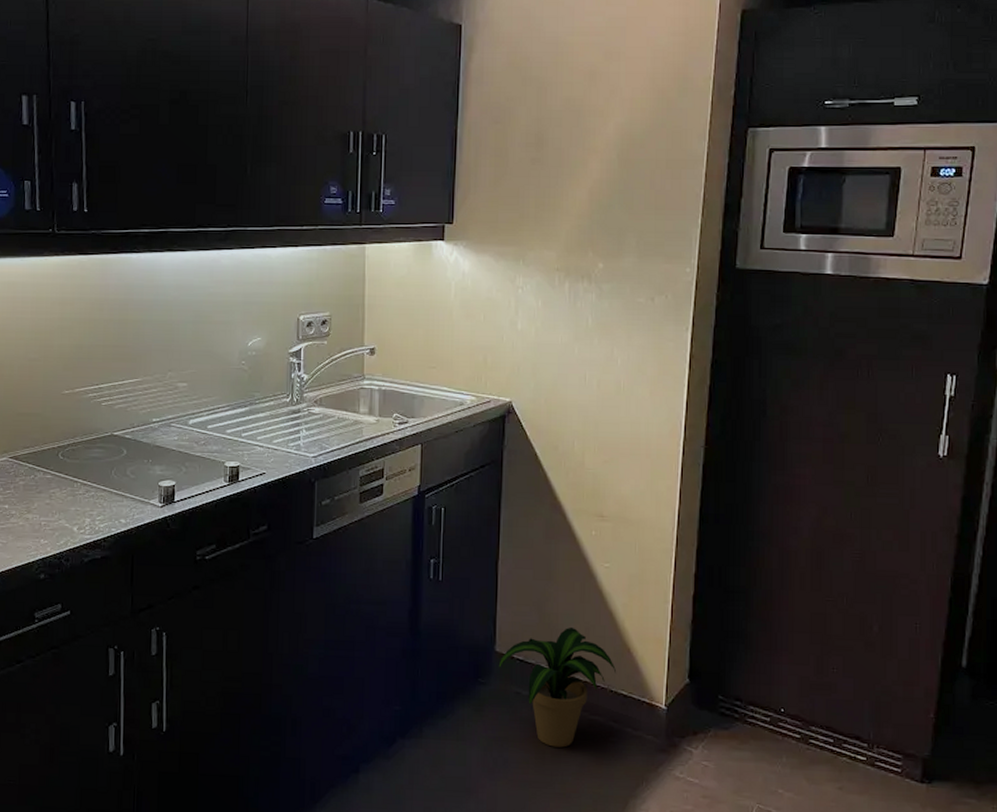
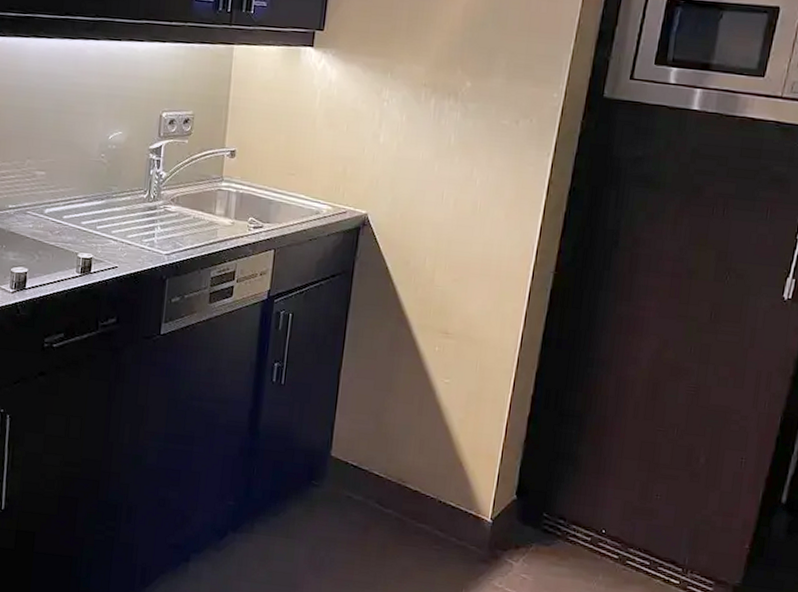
potted plant: present [498,628,616,748] -> none [332,438,446,552]

